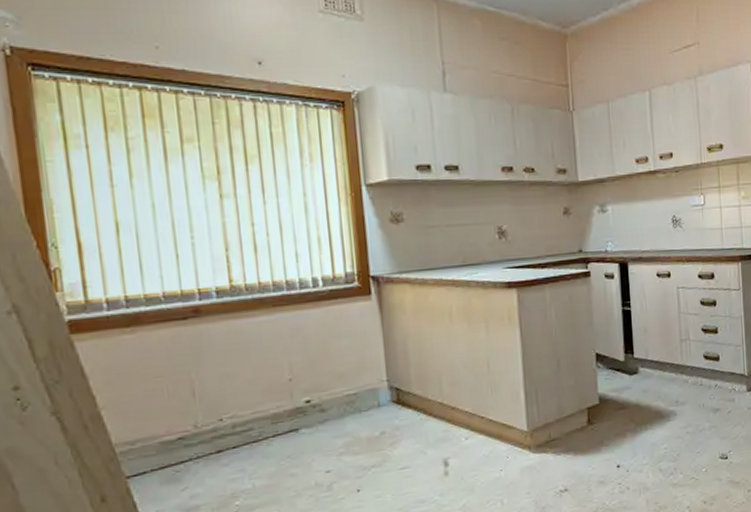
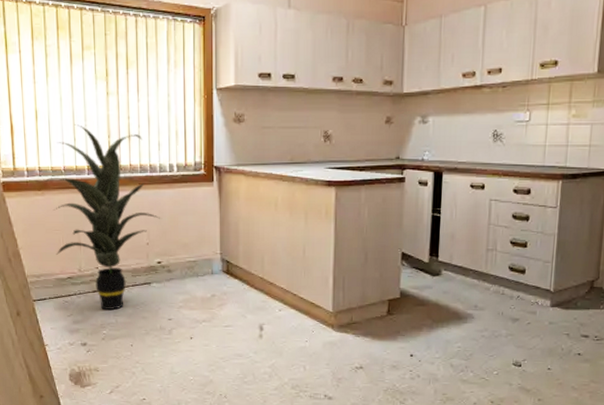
indoor plant: none [137,237,305,473] -> present [46,124,160,310]

